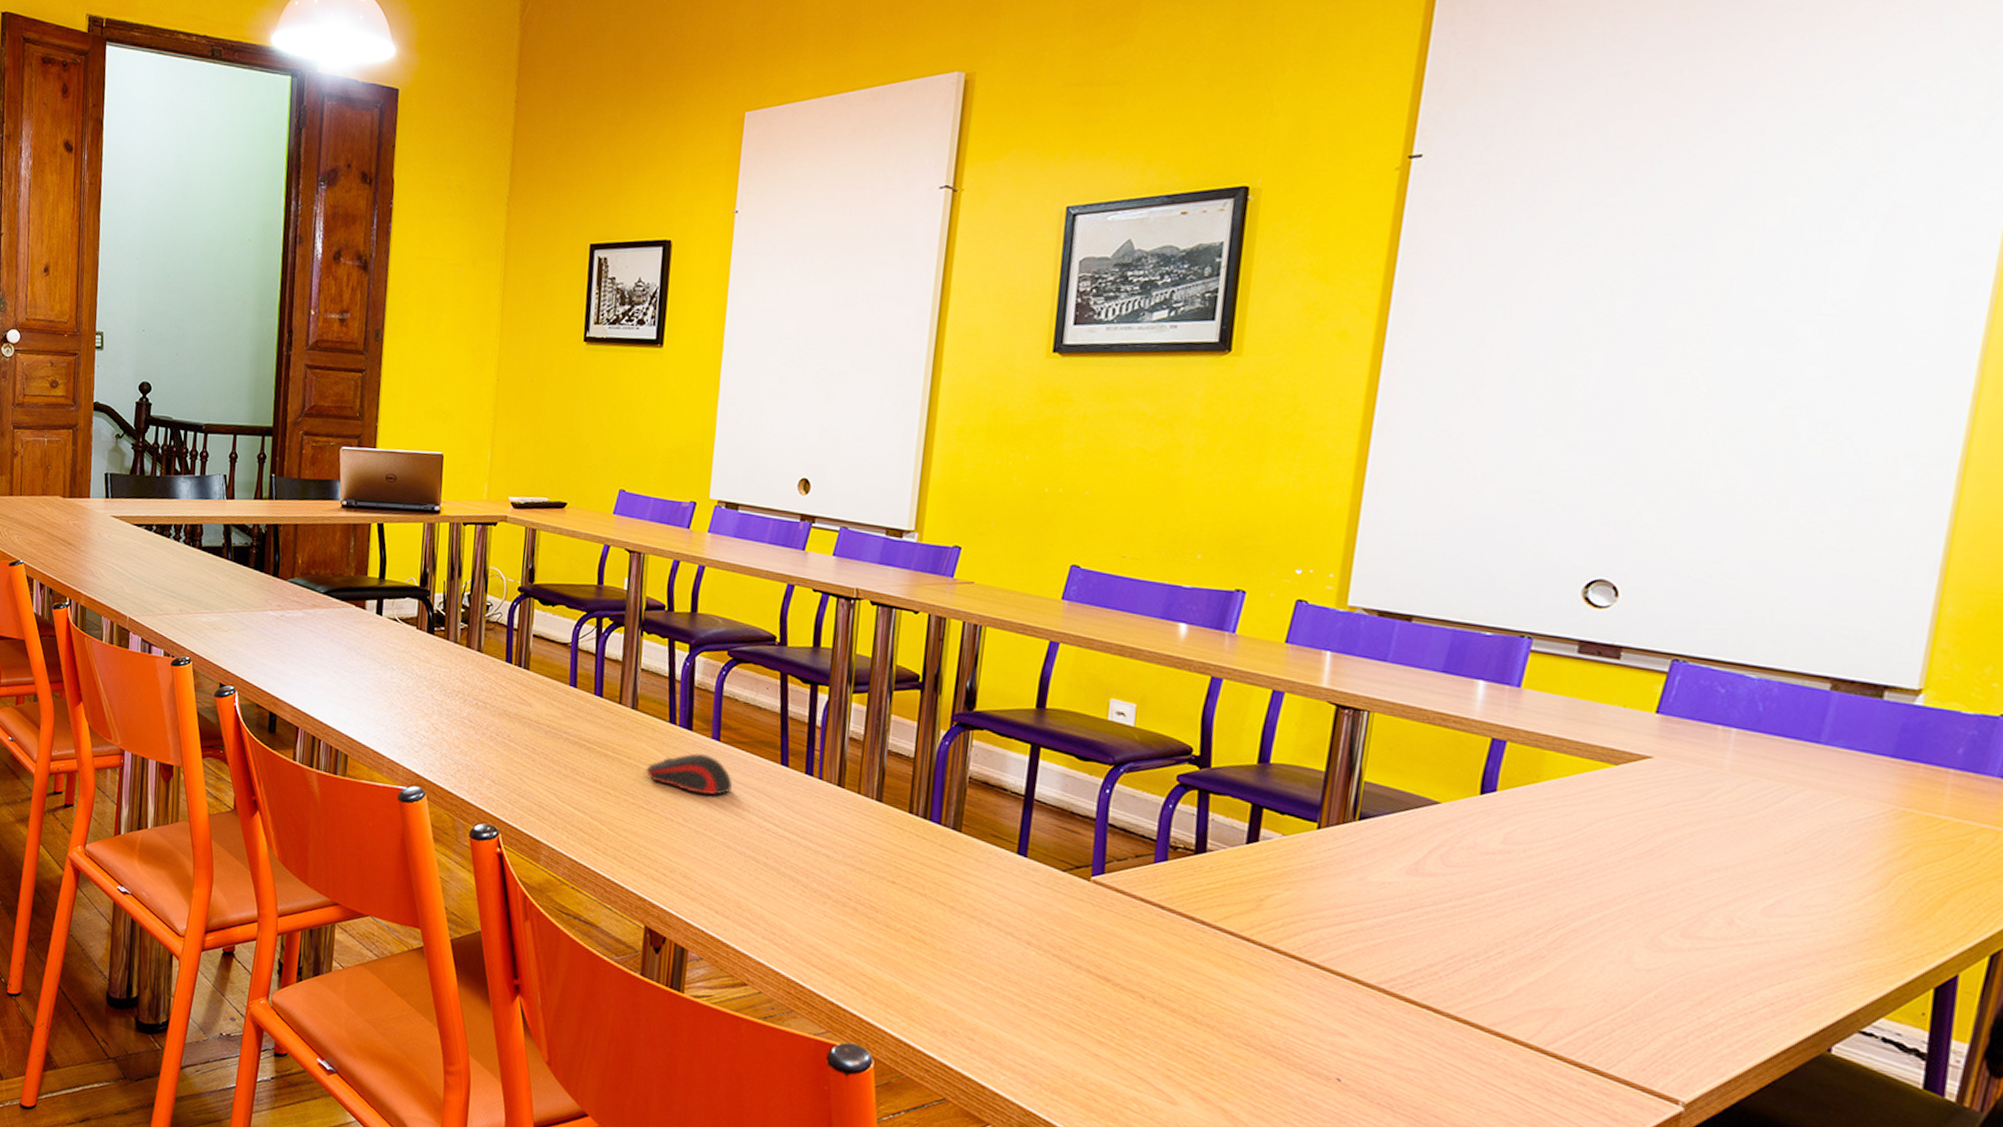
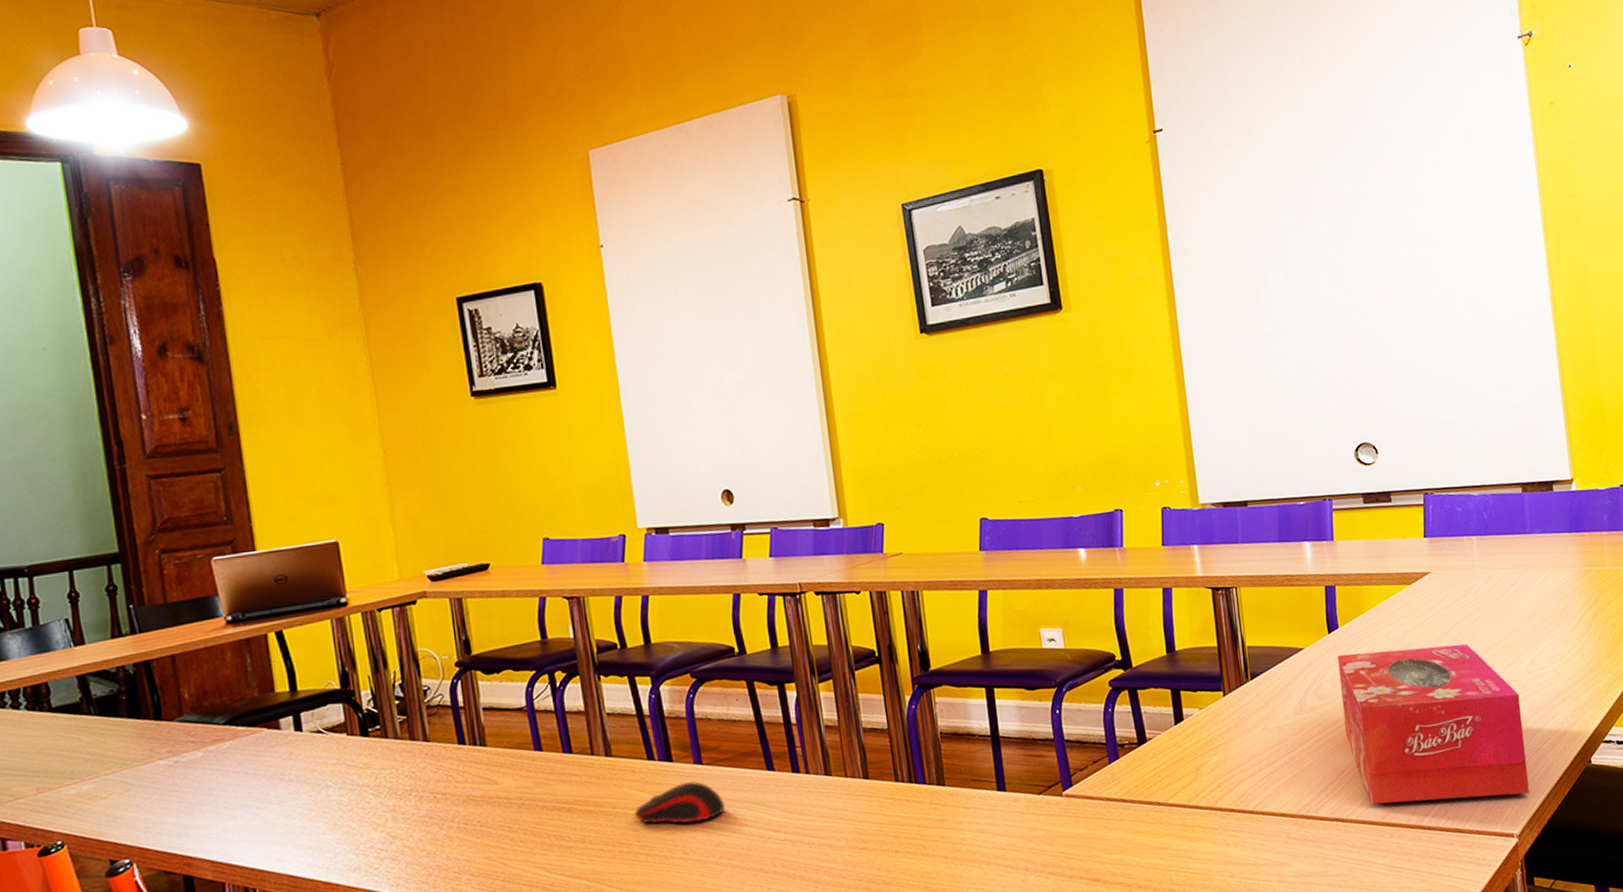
tissue box: none [1469,822,1743,1060] -> present [1337,644,1529,804]

